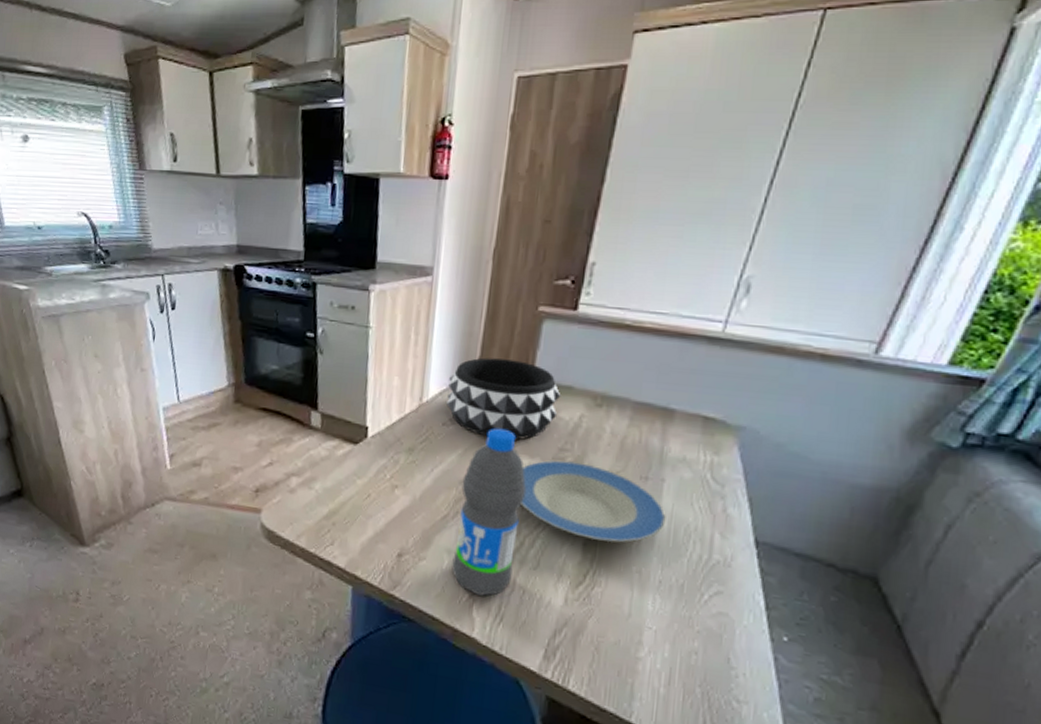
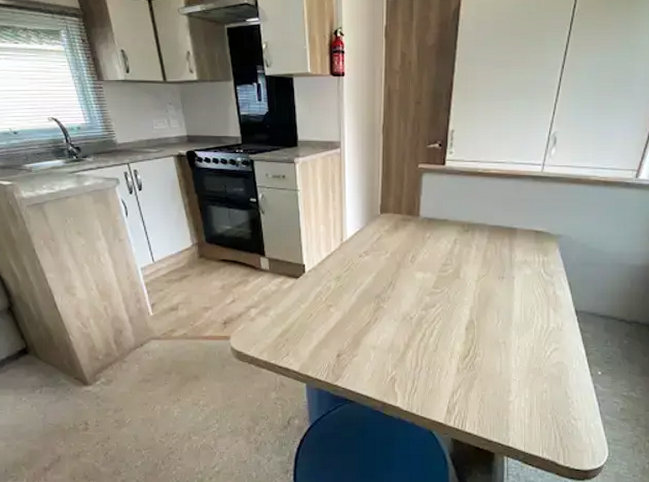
decorative bowl: present [447,357,561,439] -> none [361,205,440,262]
water bottle: present [452,428,526,596] -> none [377,254,423,376]
plate: present [521,460,666,543] -> none [419,272,518,326]

